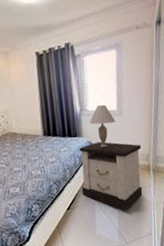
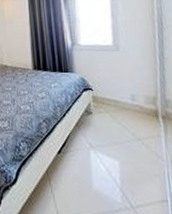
nightstand: present [79,142,143,210] -> none [71,79,151,163]
table lamp: present [89,104,116,148] -> none [81,39,112,86]

